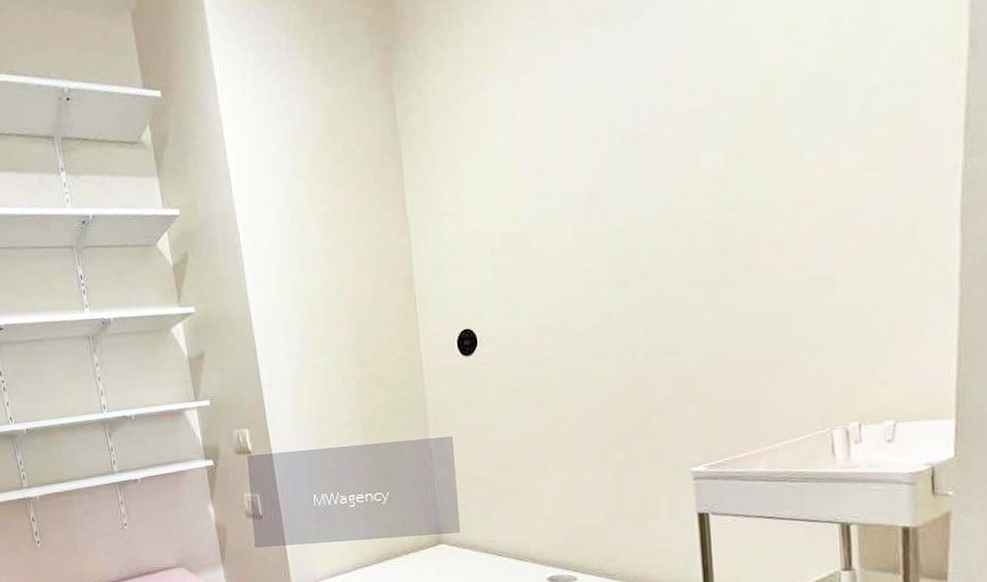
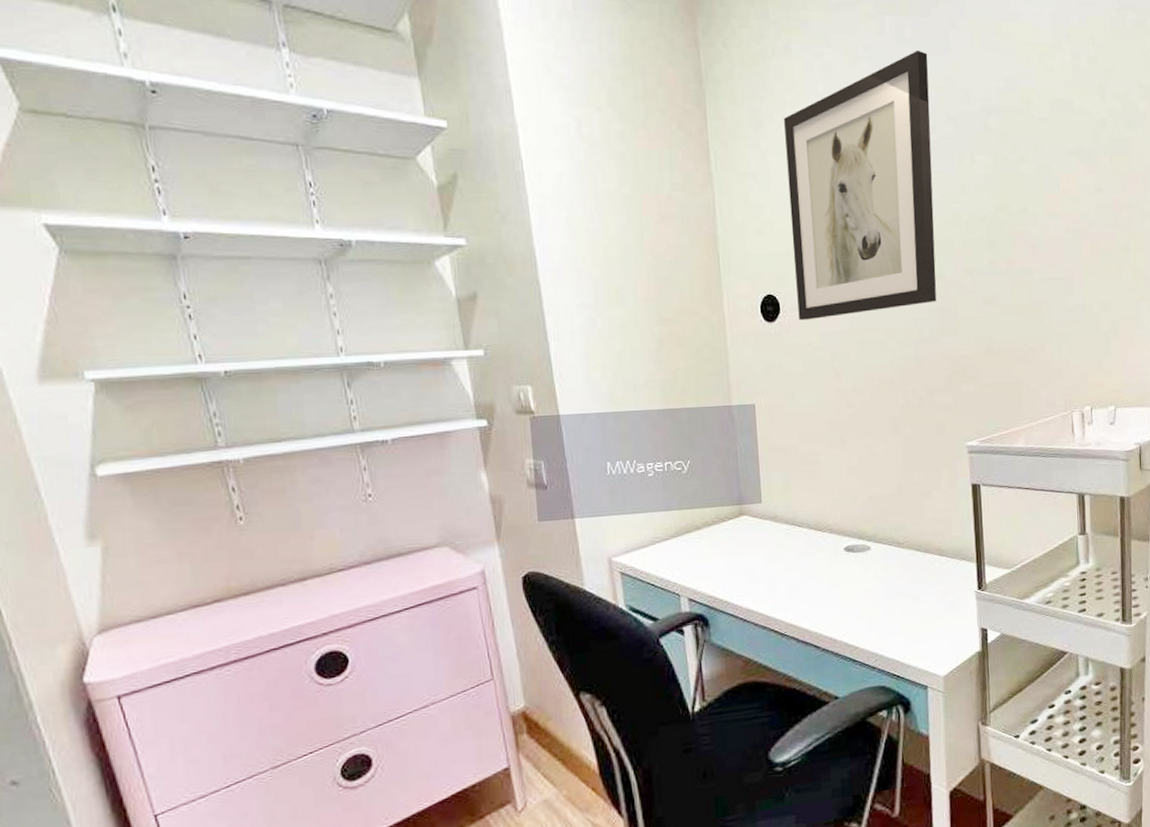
wall art: none [480,54,653,352] -> present [784,49,937,321]

